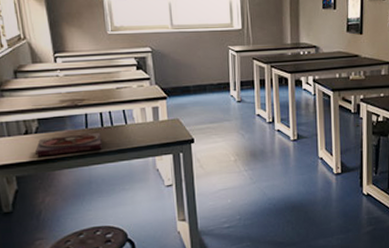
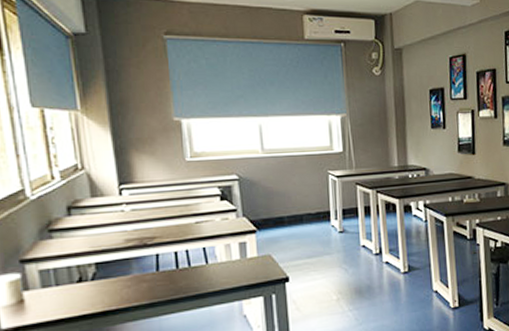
book: present [35,133,102,157] -> none [91,276,177,309]

